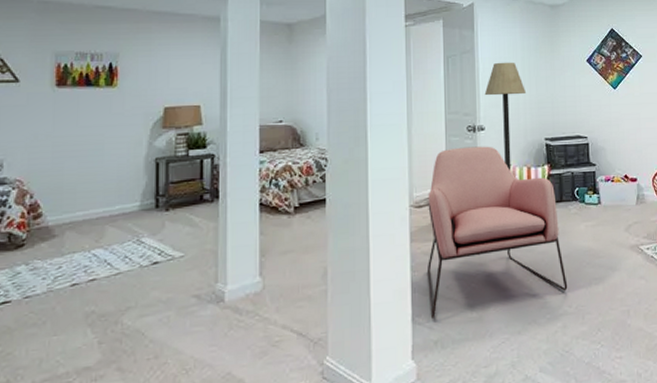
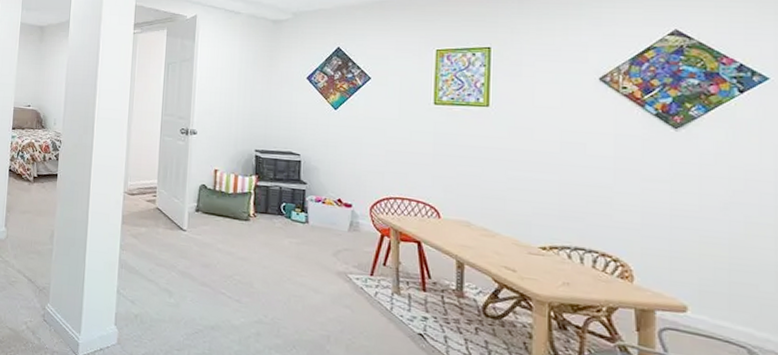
armchair: present [426,146,568,319] -> none [133,147,265,301]
floor lamp: present [484,62,527,171] -> none [199,72,241,176]

